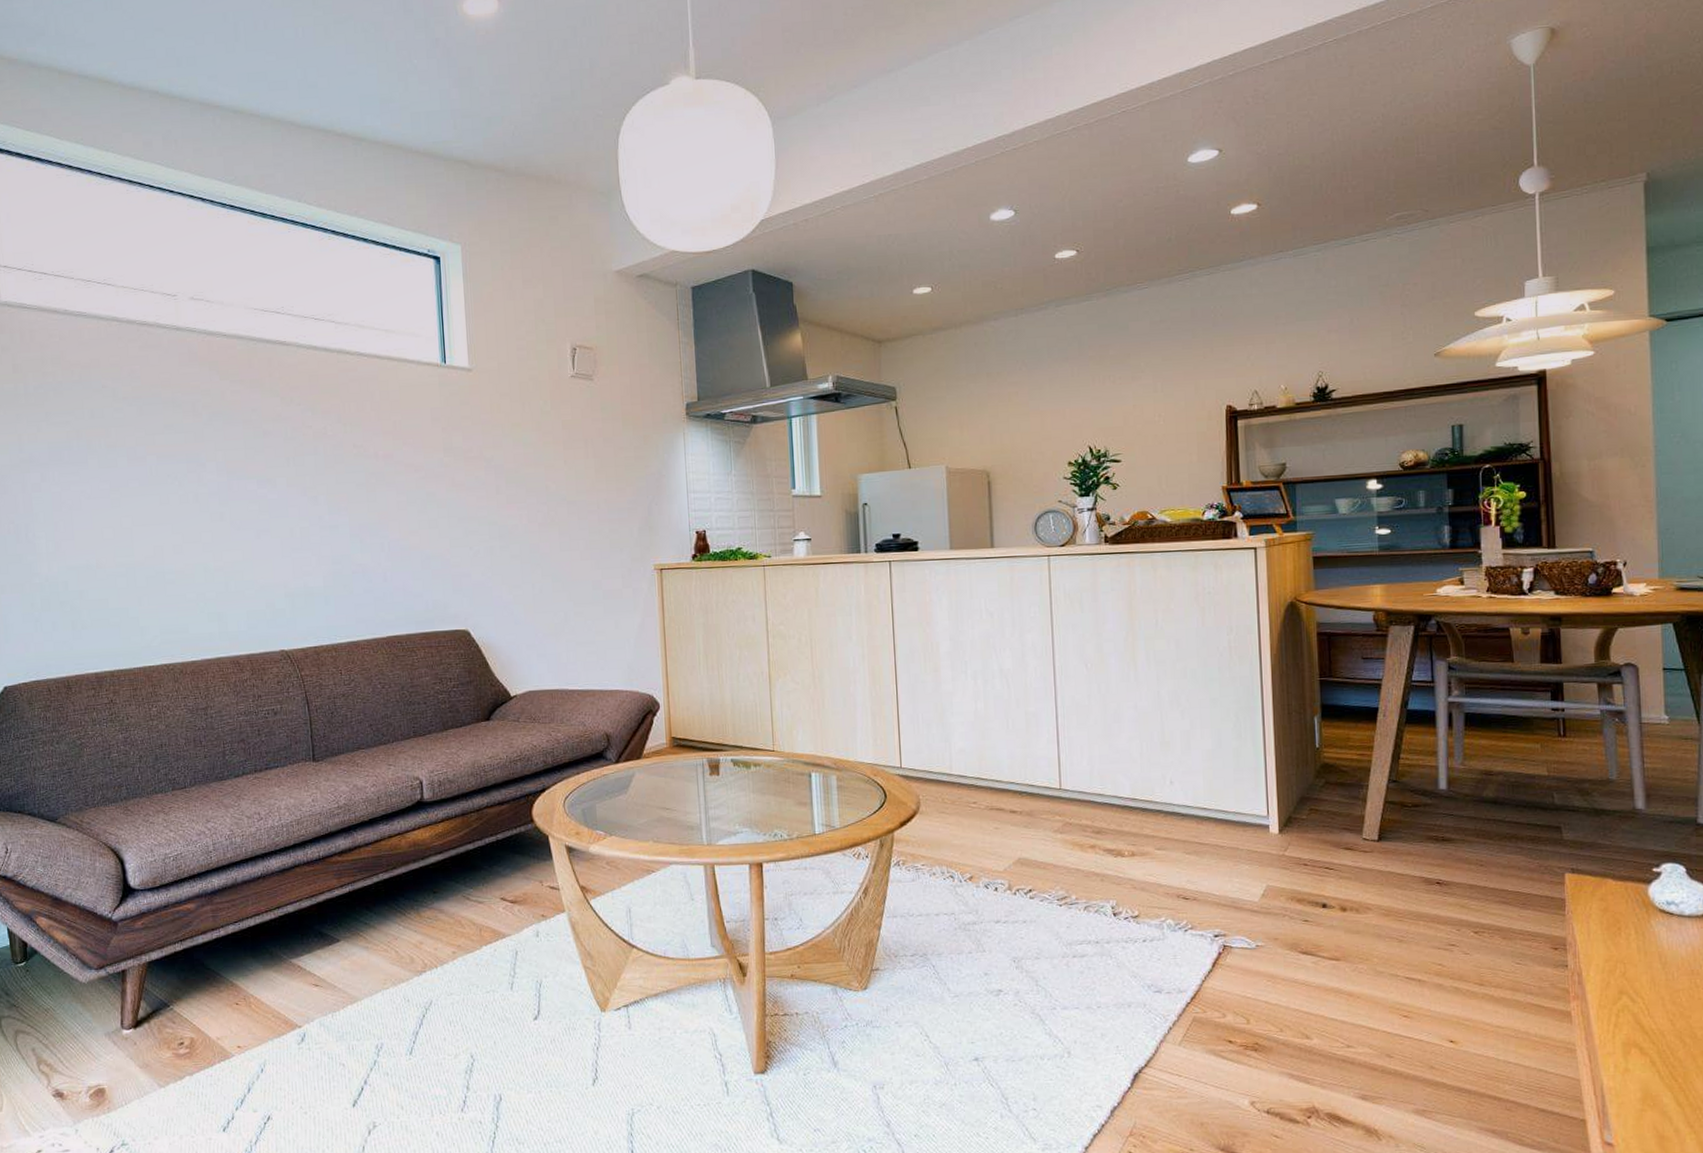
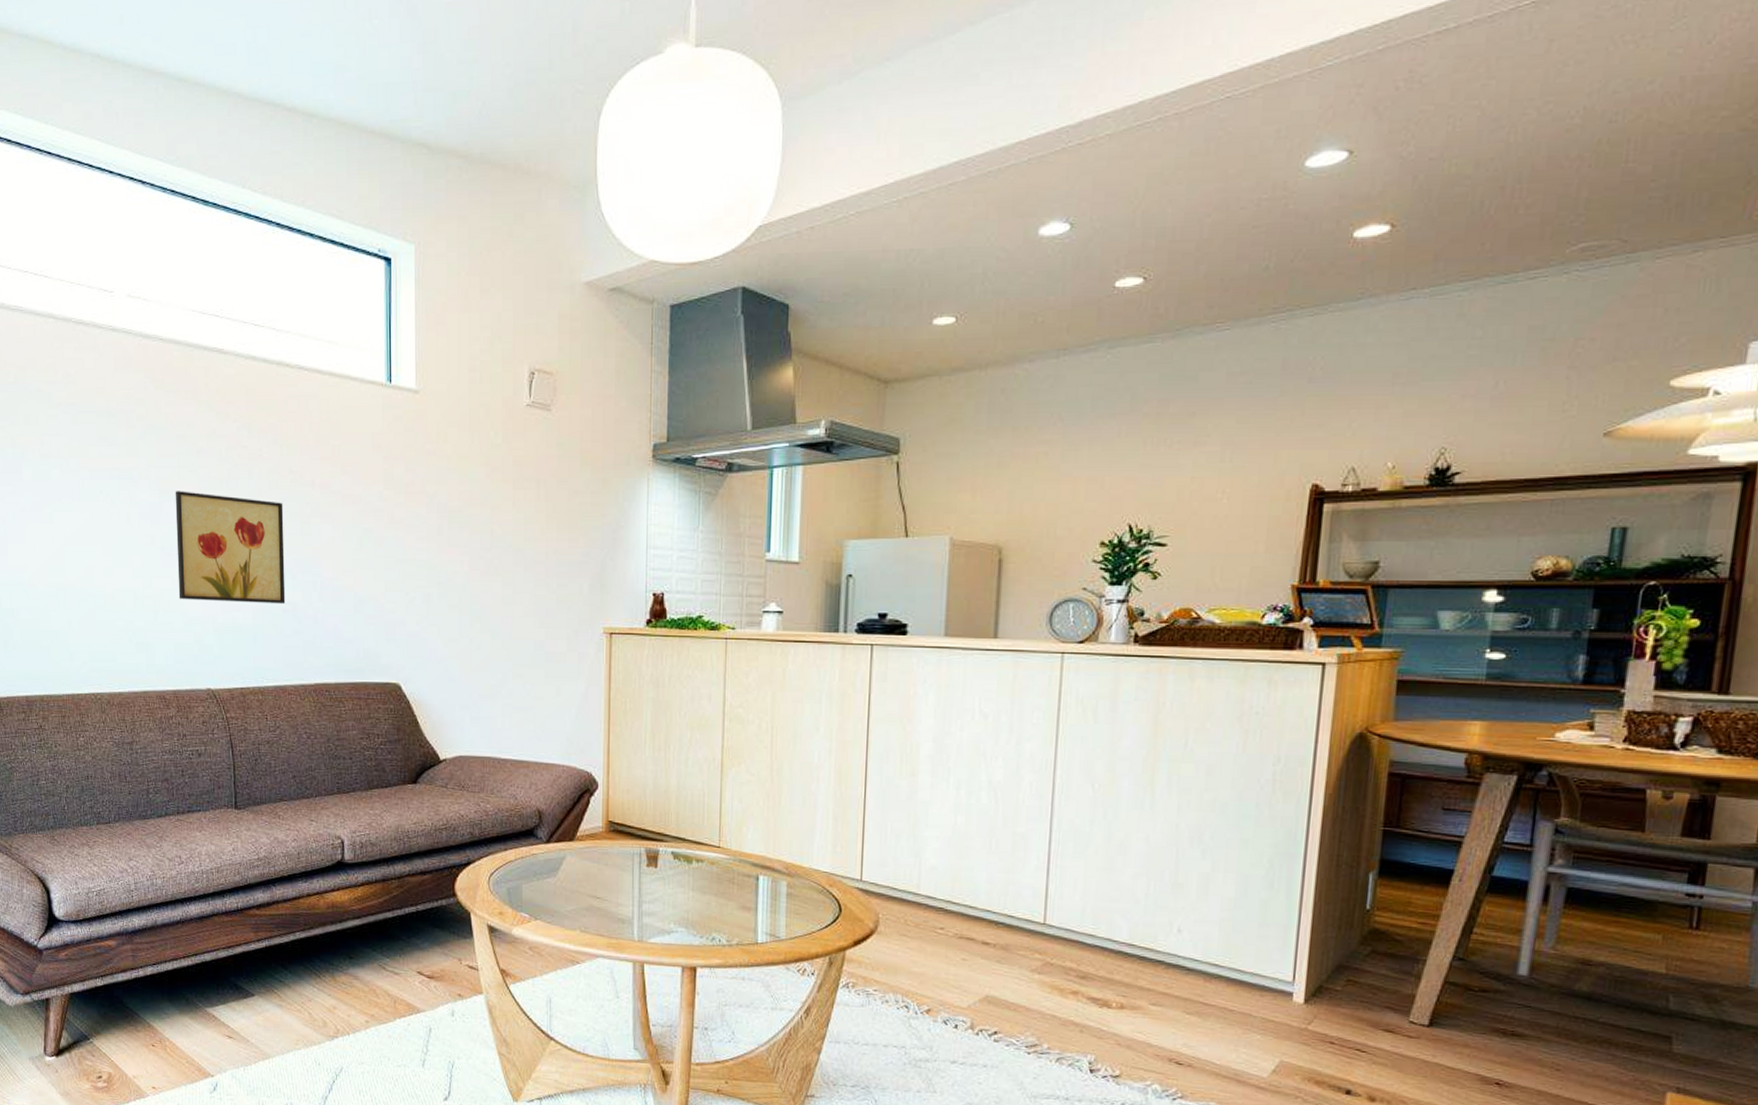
wall art: none [242,469,355,570] -> present [175,491,286,605]

